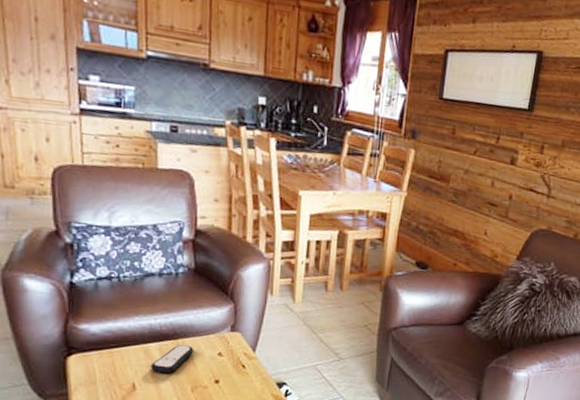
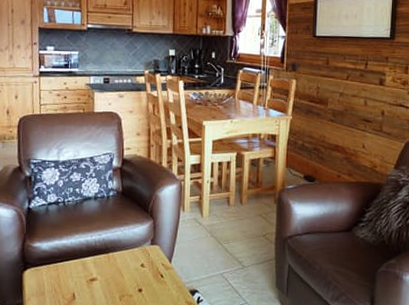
remote control: present [150,345,194,374] -> none [87,258,122,284]

